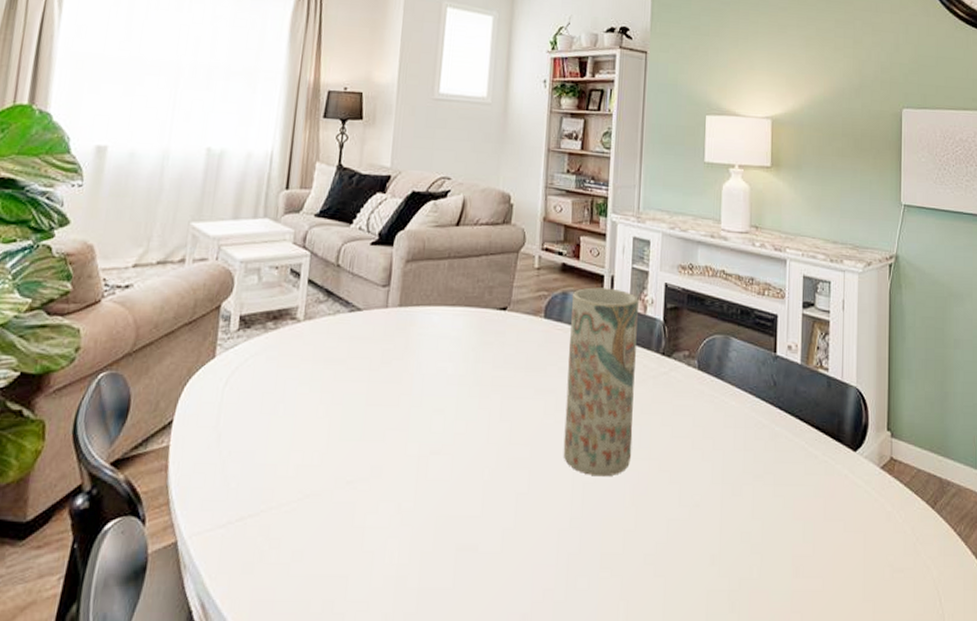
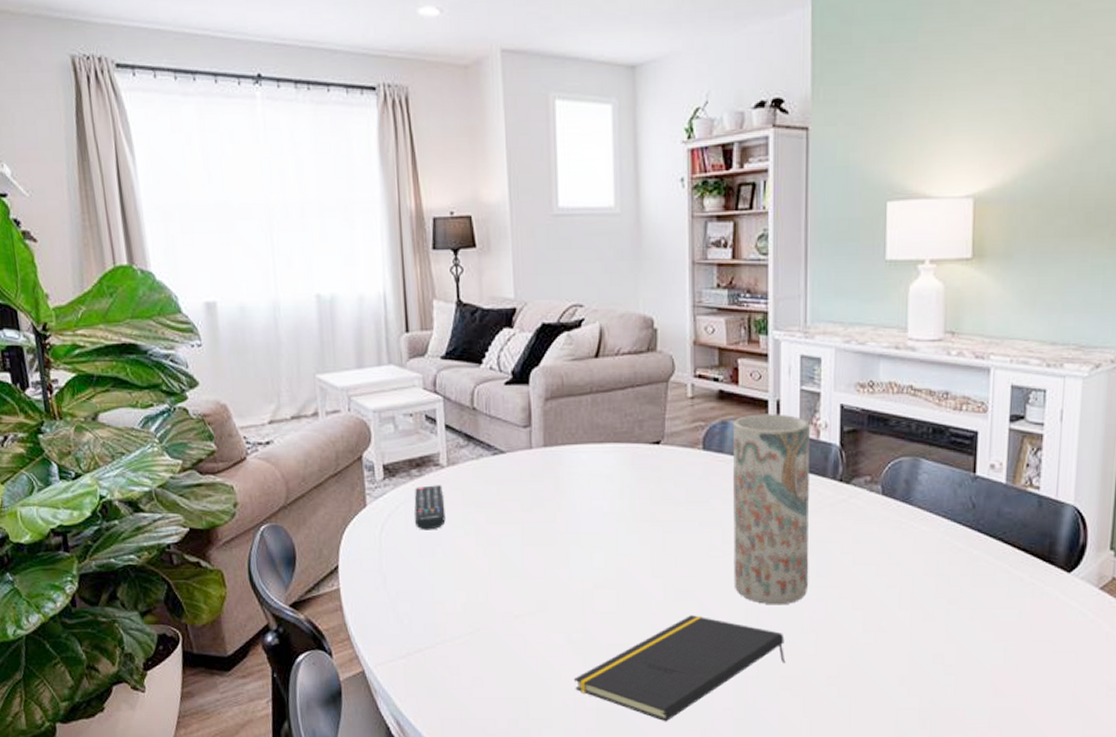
remote control: none [262,339,296,386] -> present [414,485,446,530]
notepad: none [397,485,607,605] -> present [573,615,786,722]

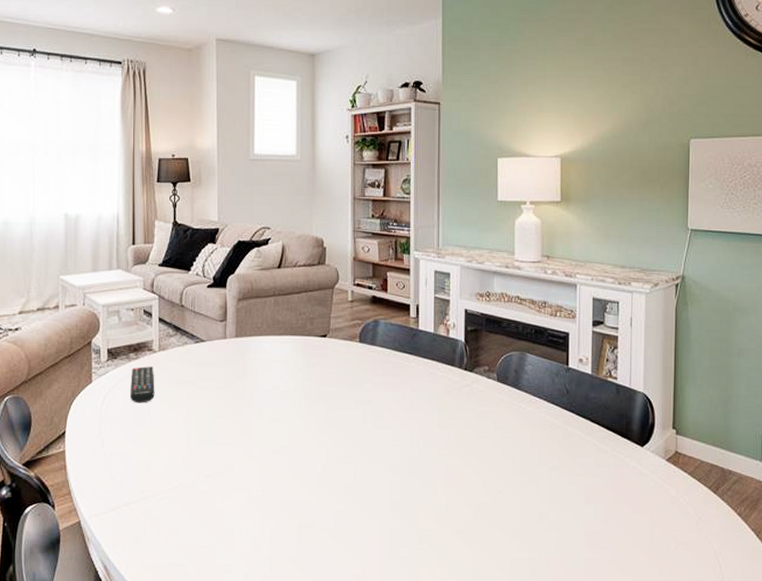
notepad: present [573,615,786,722] -> none [252,477,423,569]
vase: present [732,414,810,605] -> none [382,315,442,470]

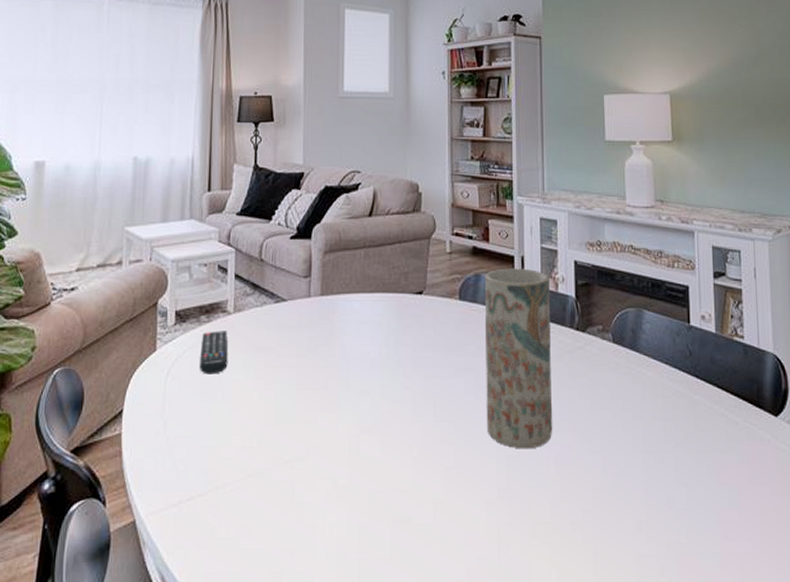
vase: none [382,315,442,470] -> present [484,268,553,449]

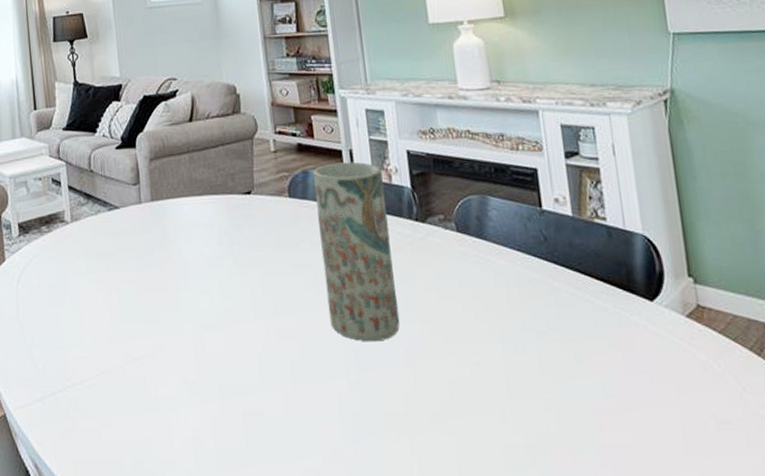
remote control: present [200,331,228,374] -> none [45,239,72,281]

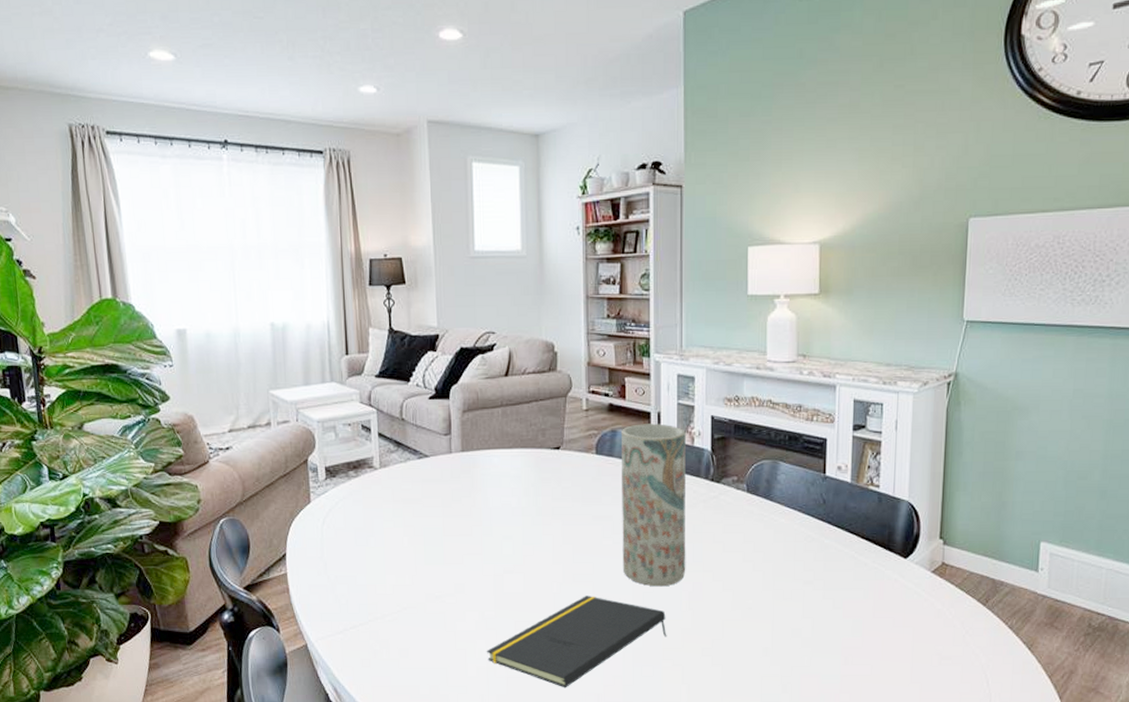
notepad: none [191,354,388,463] -> present [486,596,667,688]

